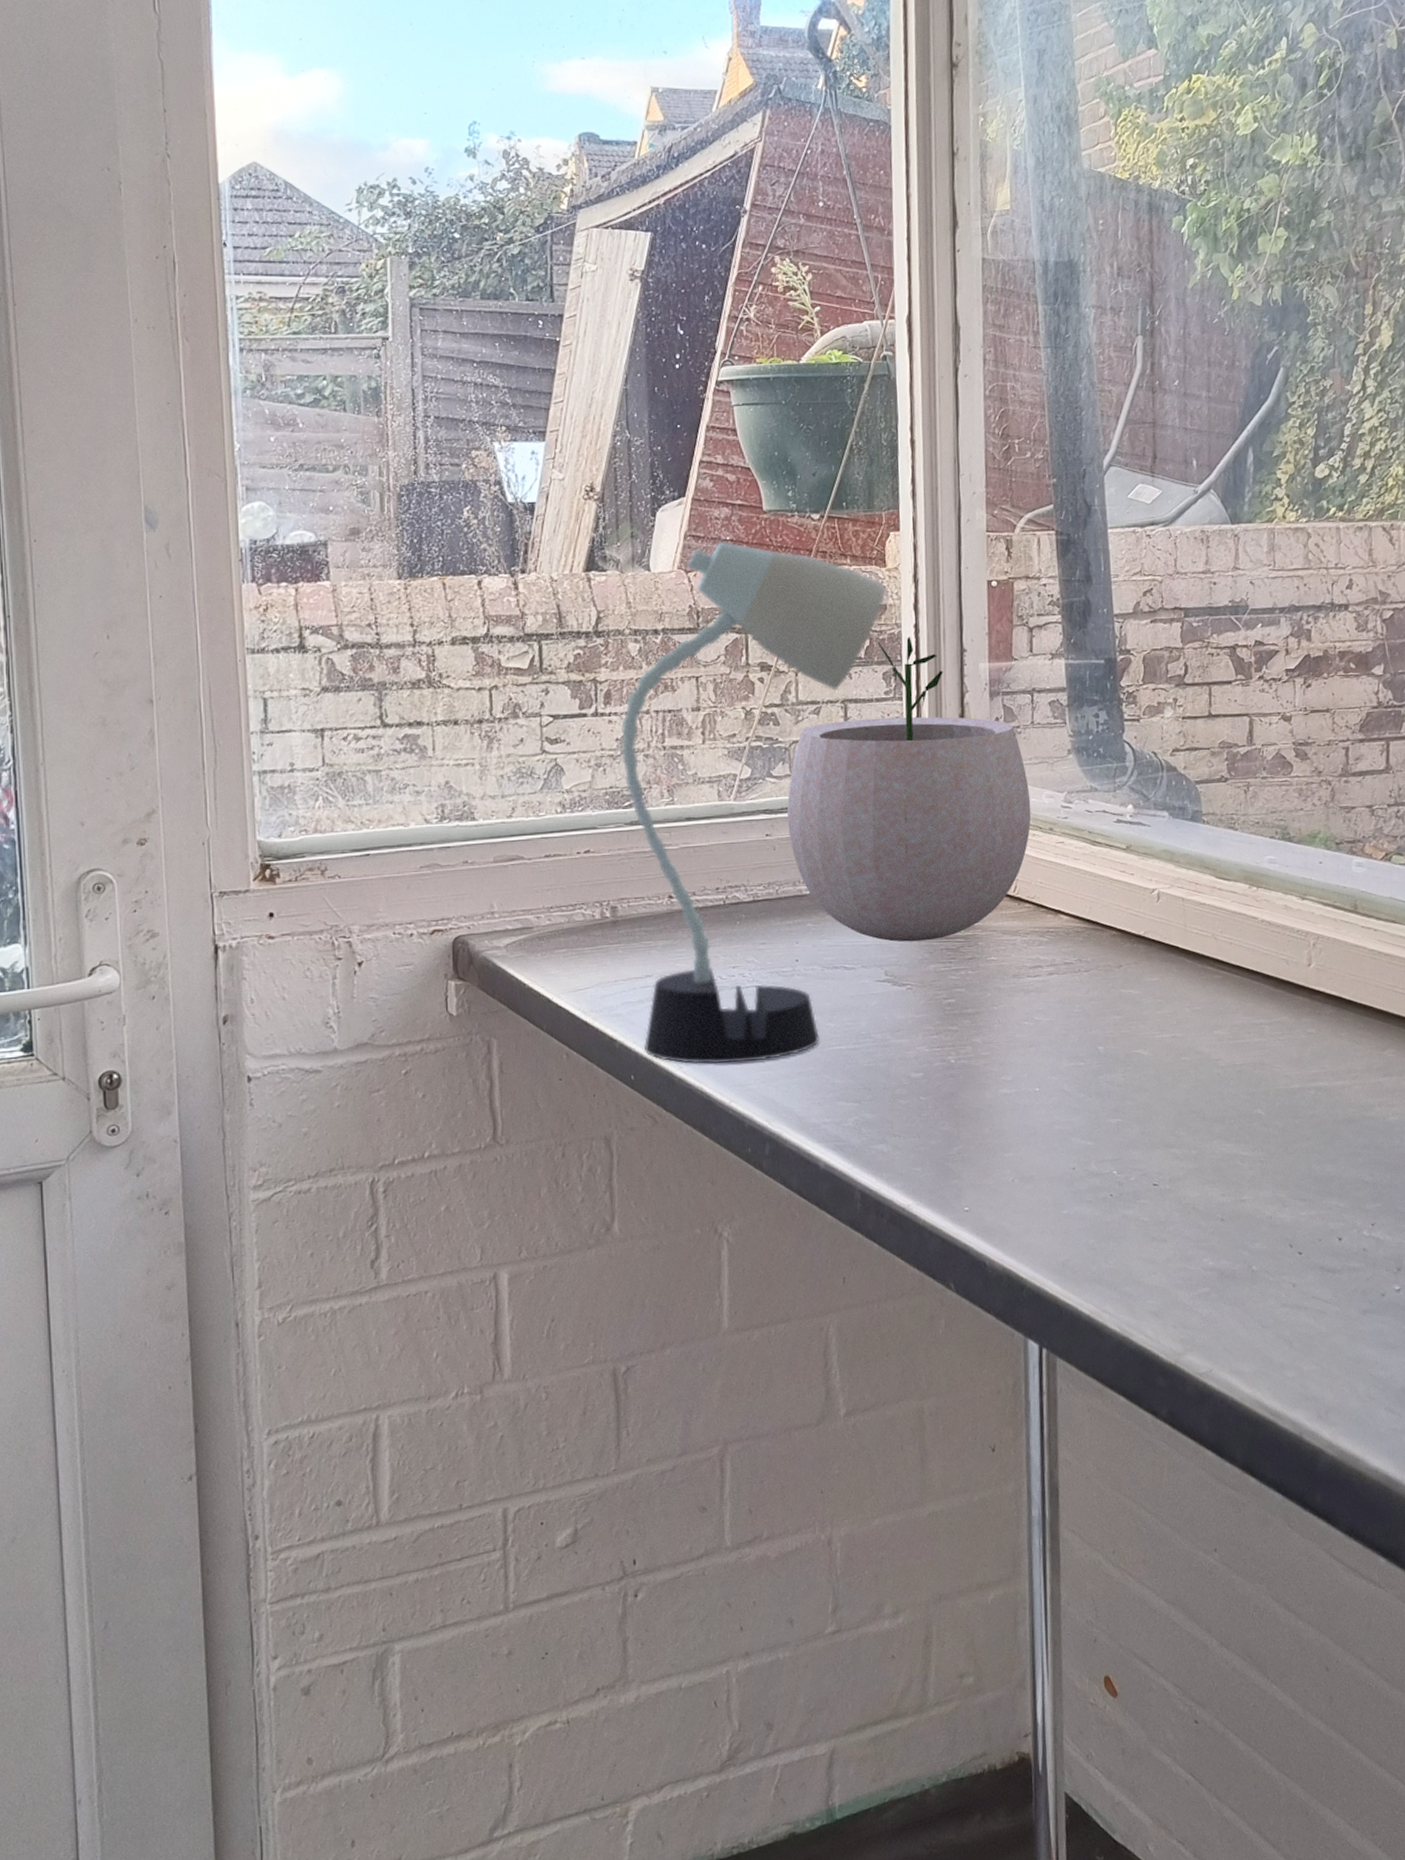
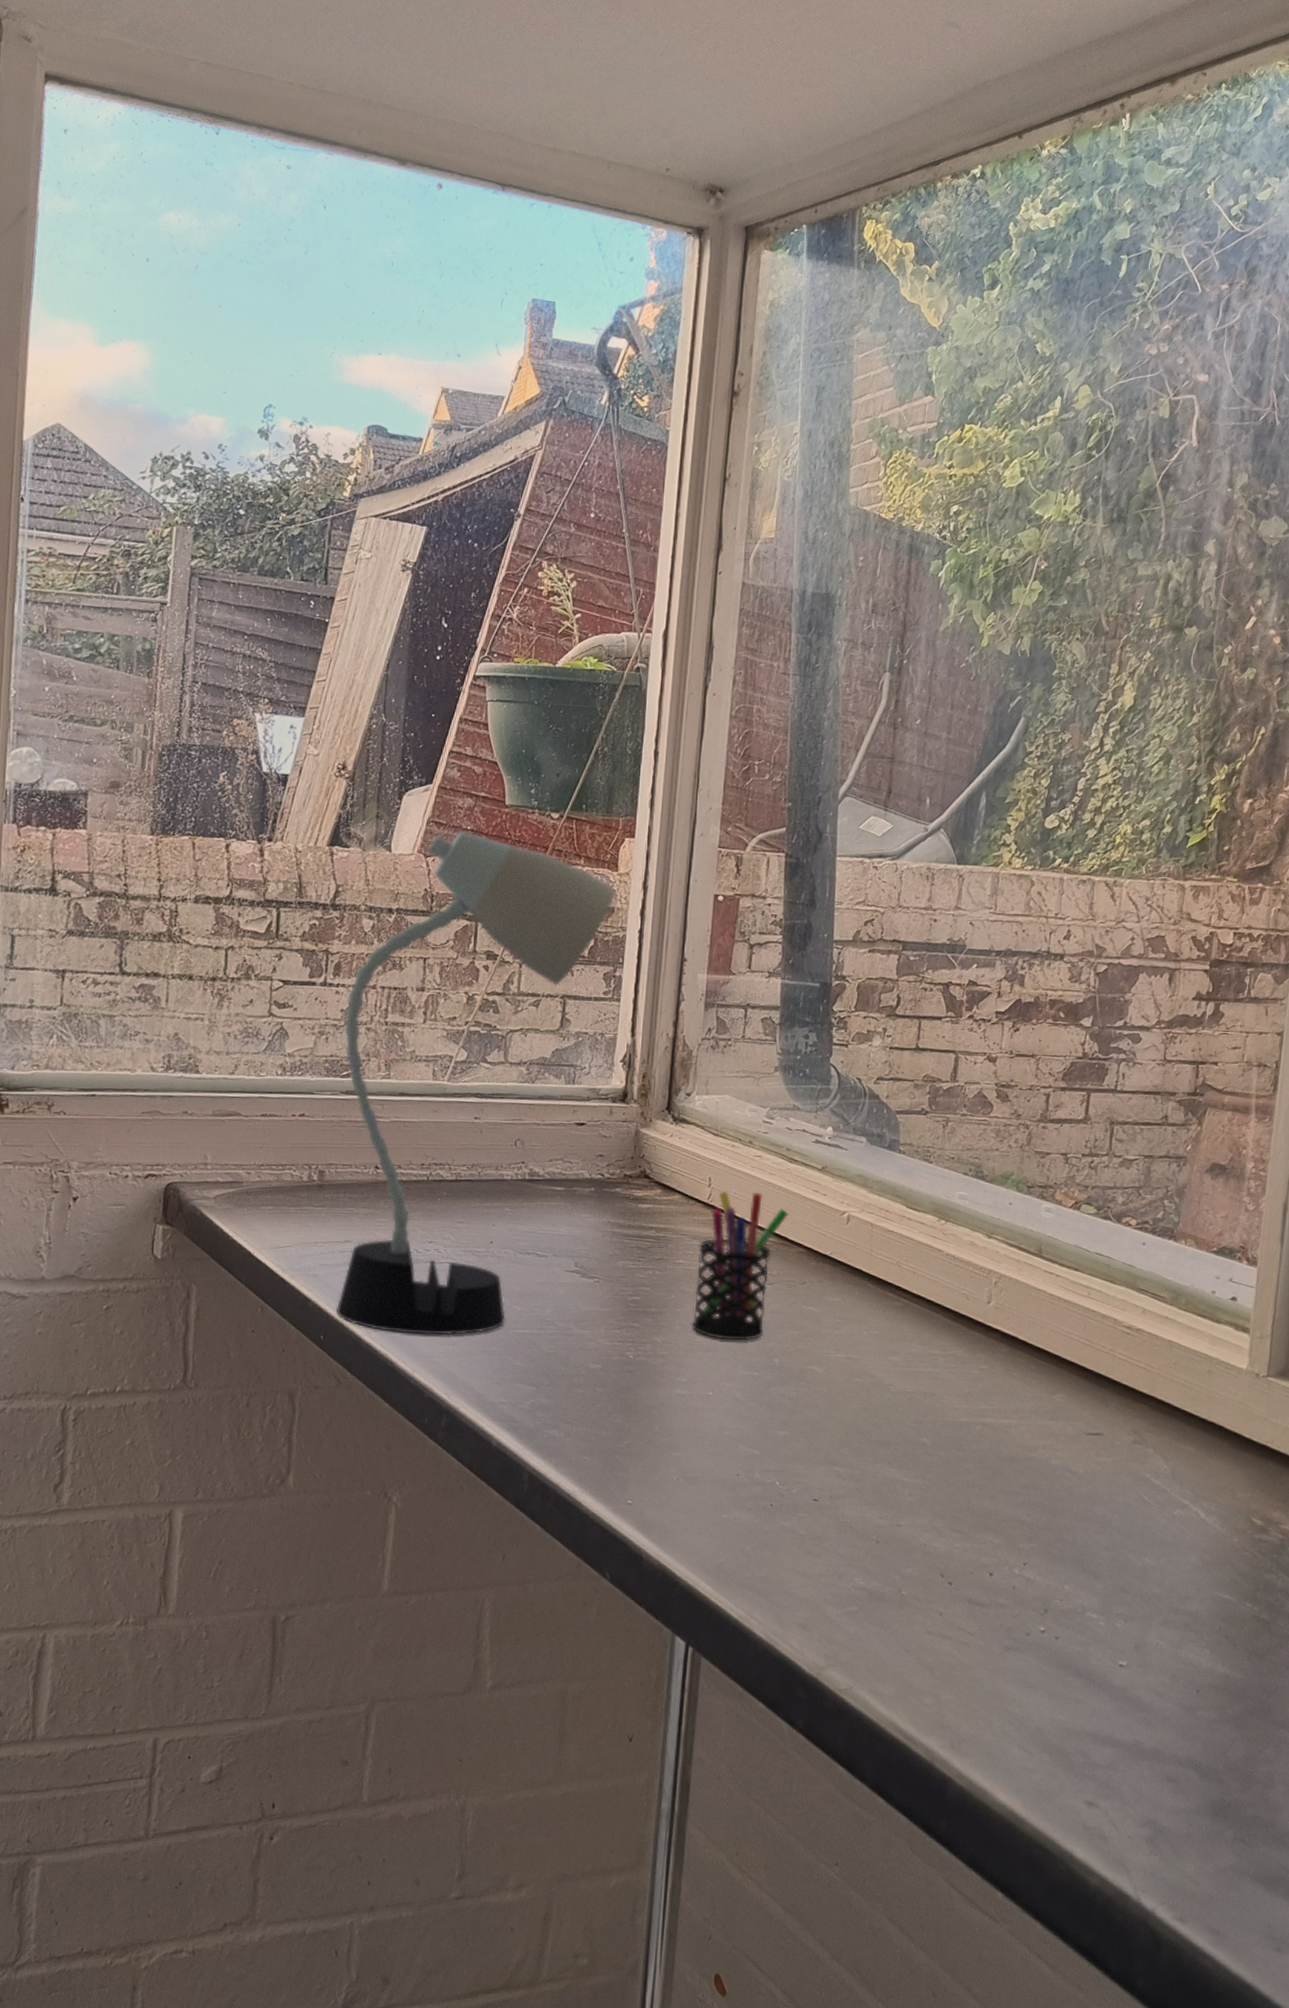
plant pot: present [787,636,1031,942] -> none [496,941,734,1238]
pen holder: none [1009,880,1097,1033] -> present [691,1191,788,1341]

